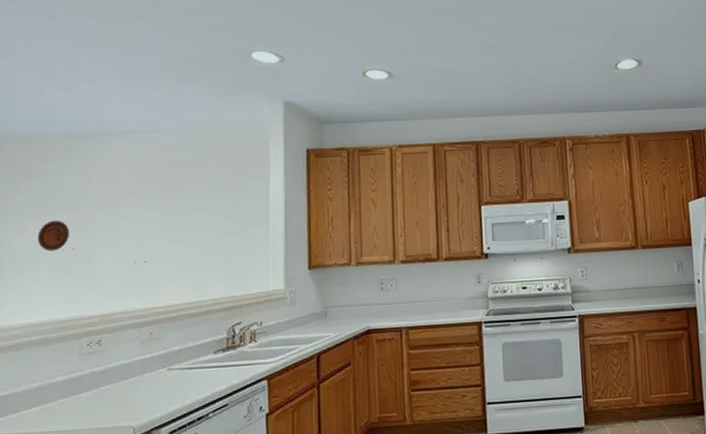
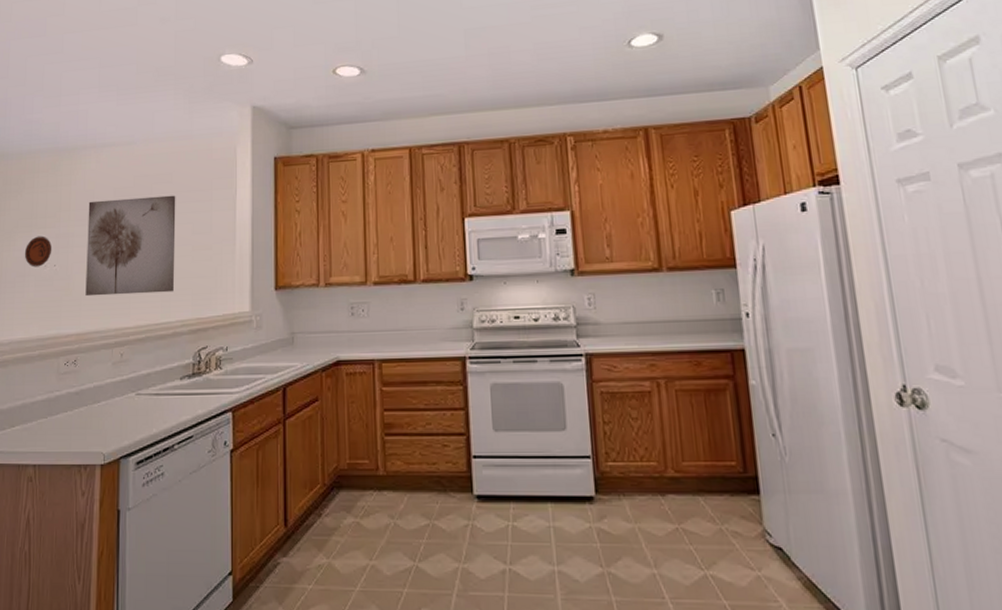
wall art: none [109,182,207,279] -> present [85,195,176,297]

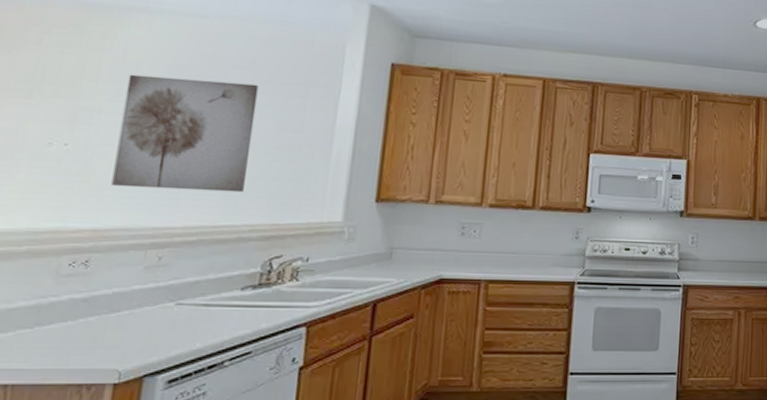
decorative plate: present [24,235,52,267] -> none [15,105,65,144]

